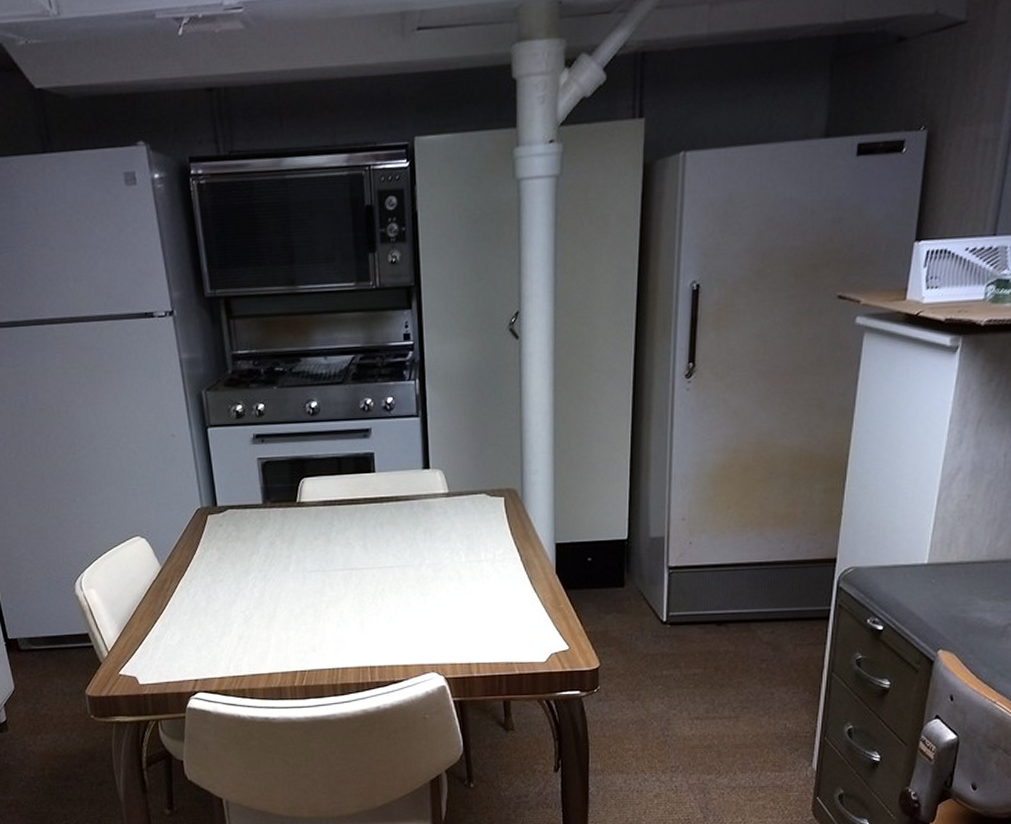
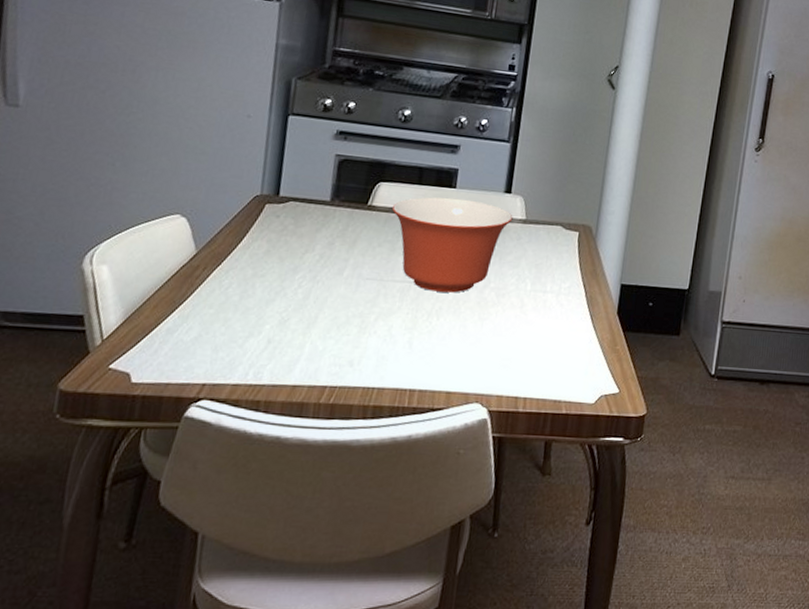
mixing bowl: none [319,481,436,575] -> present [392,197,513,293]

